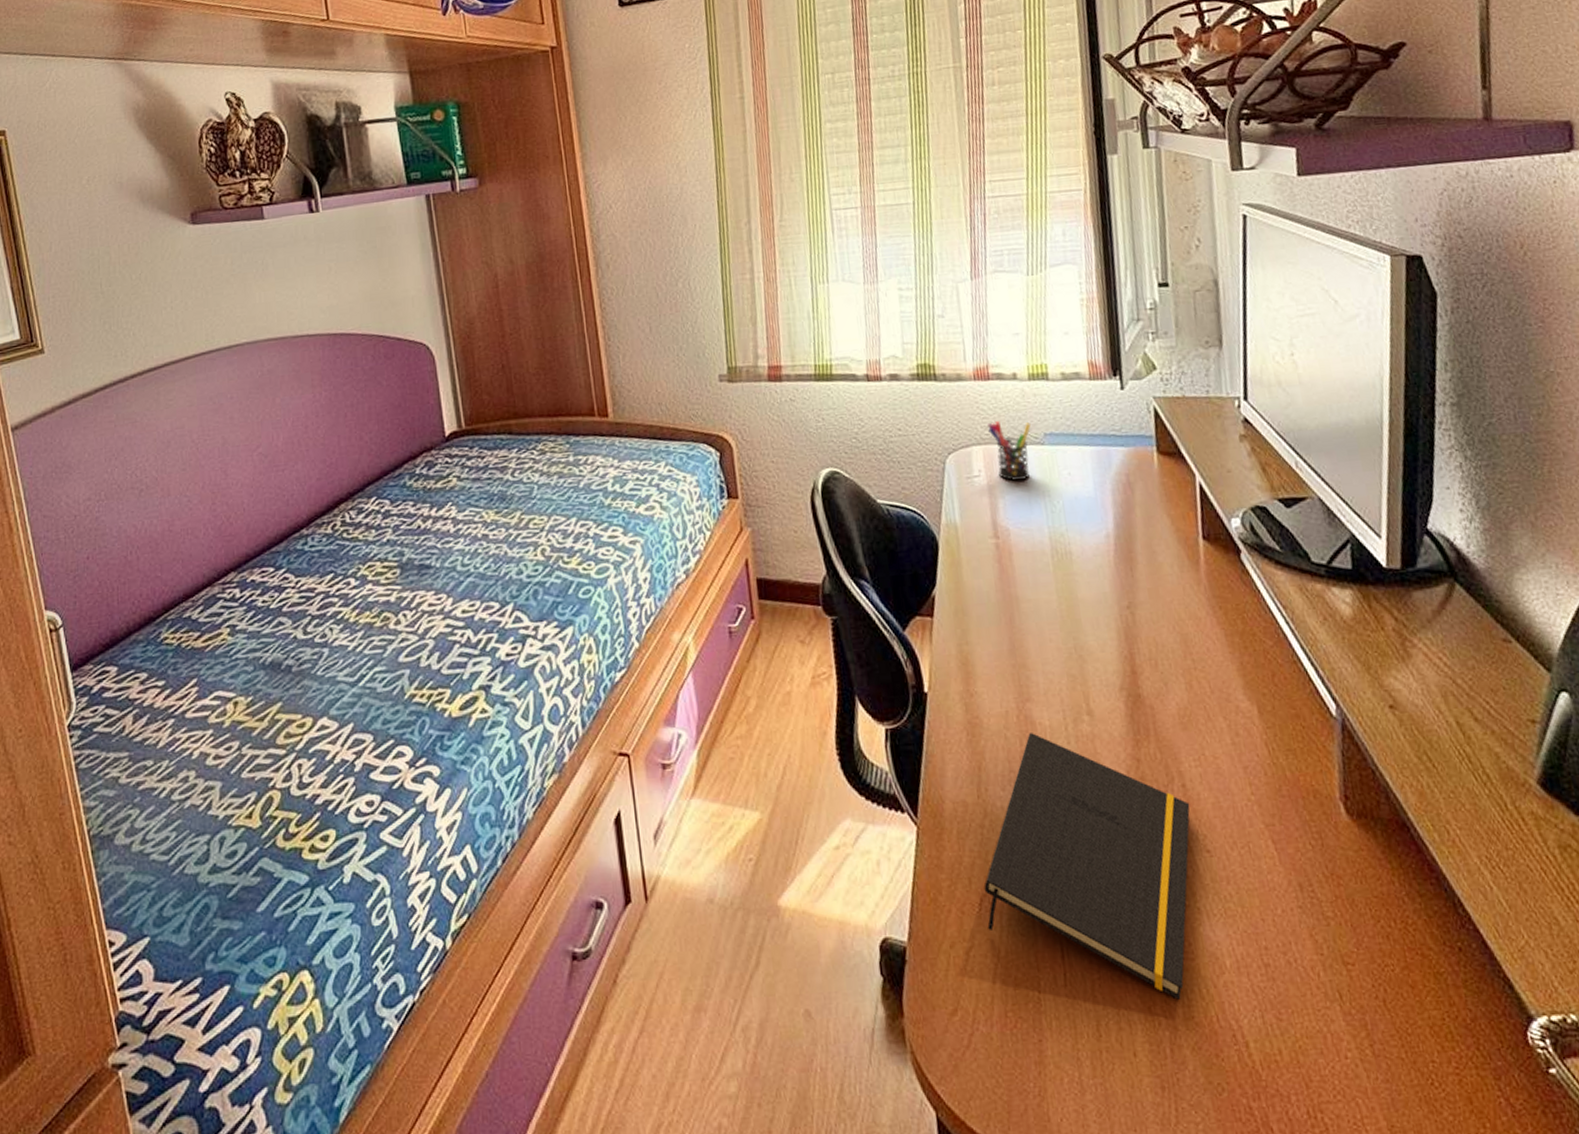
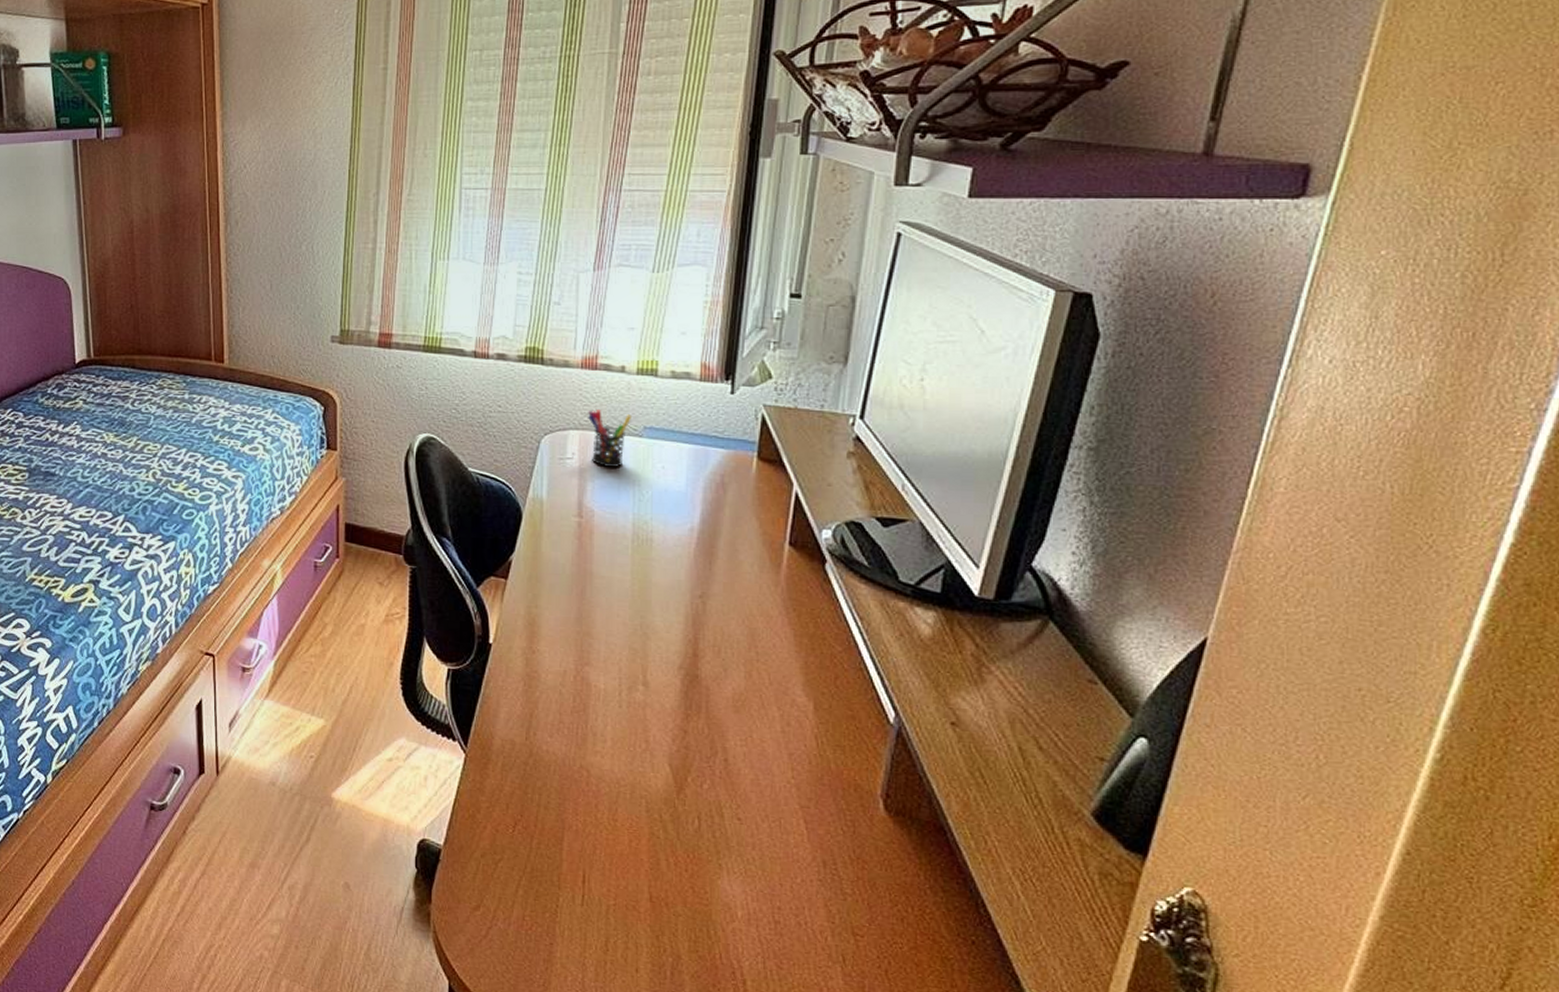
notepad: present [984,733,1190,1000] -> none [518,693,729,935]

